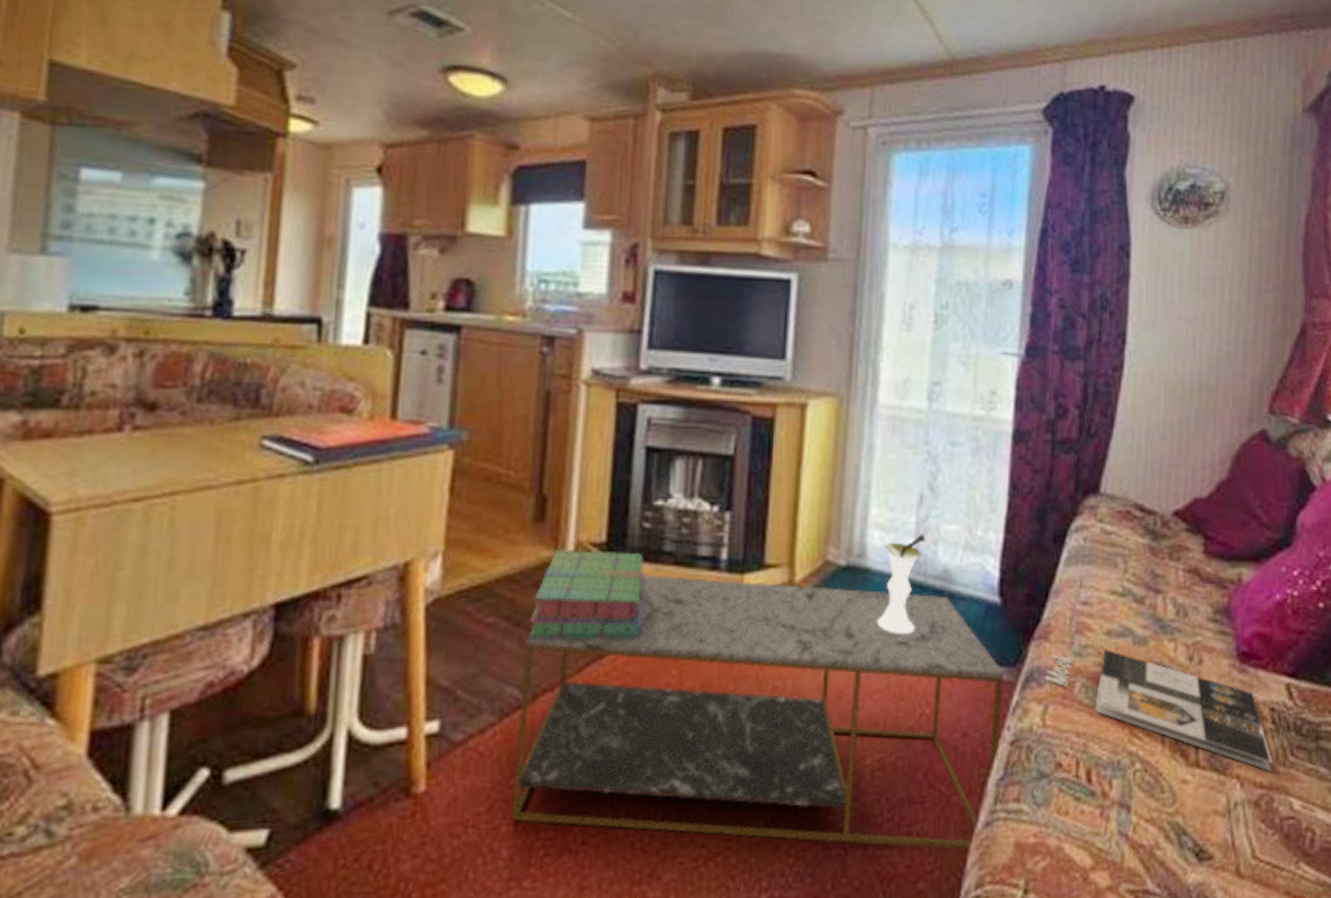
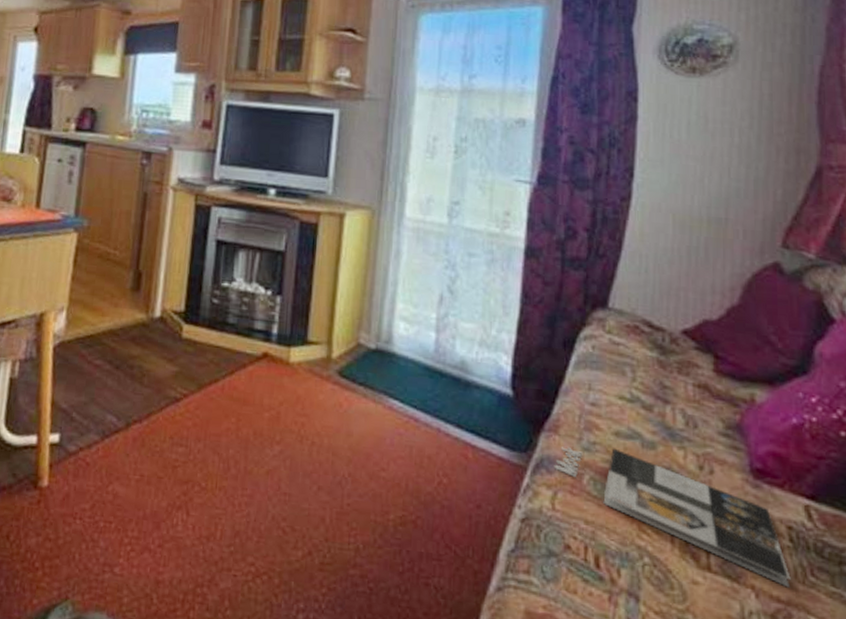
coffee table: present [511,574,1005,851] -> none [107,339,516,610]
stack of books: present [527,550,644,640] -> none [124,314,212,390]
vase: present [877,534,926,635] -> none [401,329,445,413]

